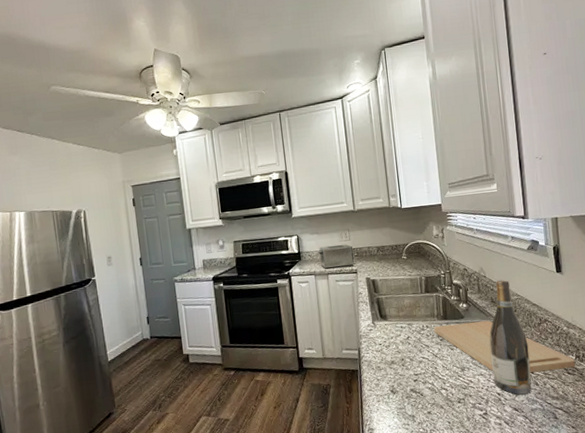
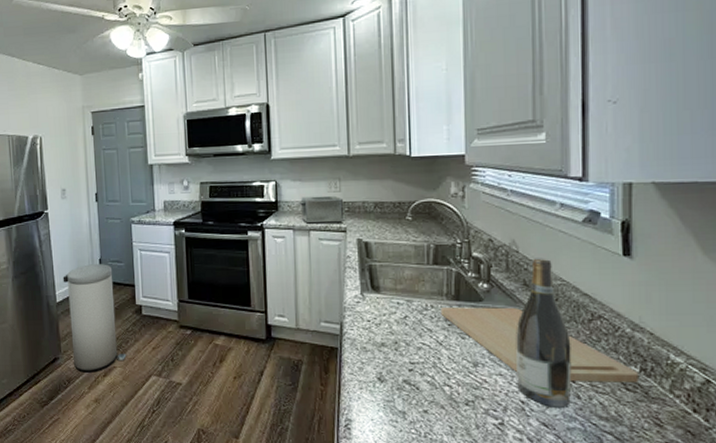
pedal bin: none [113,321,178,423] -> present [63,264,127,373]

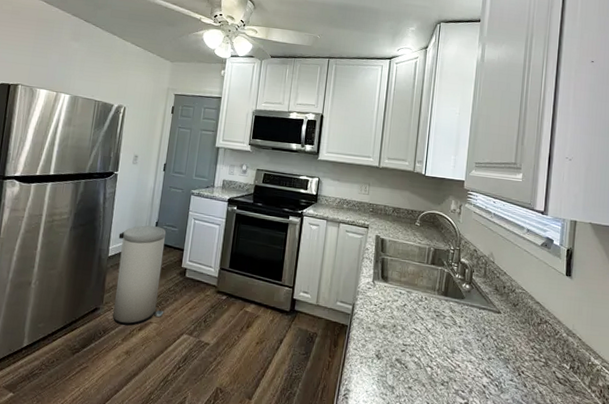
toaster: present [300,195,343,225] -> none [335,194,369,221]
cutting board: present [440,307,638,383] -> none [432,301,568,378]
wine bottle: present [516,258,572,408] -> none [482,269,524,394]

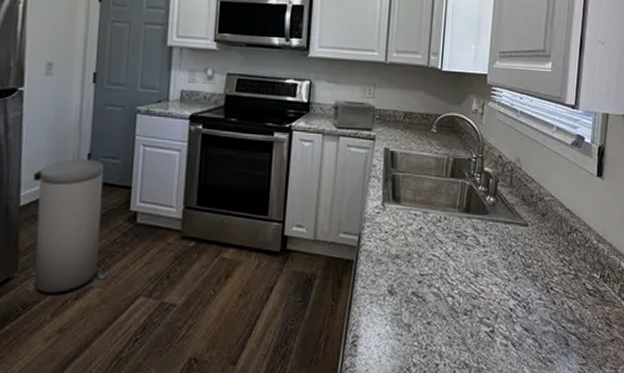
toaster: none [335,194,369,221] -> present [332,100,375,131]

